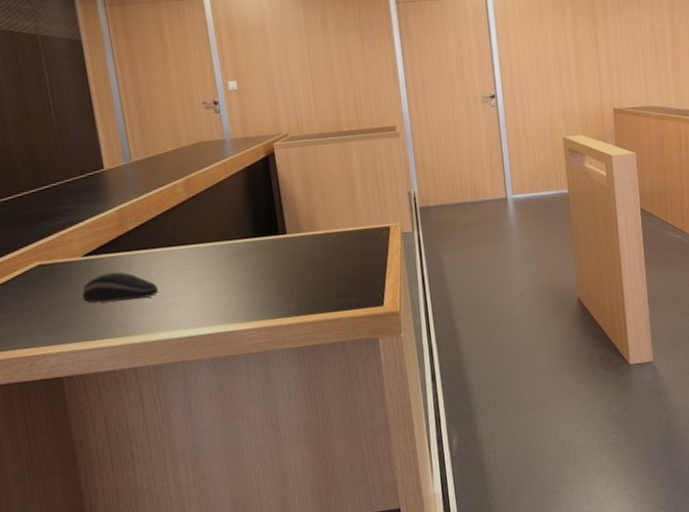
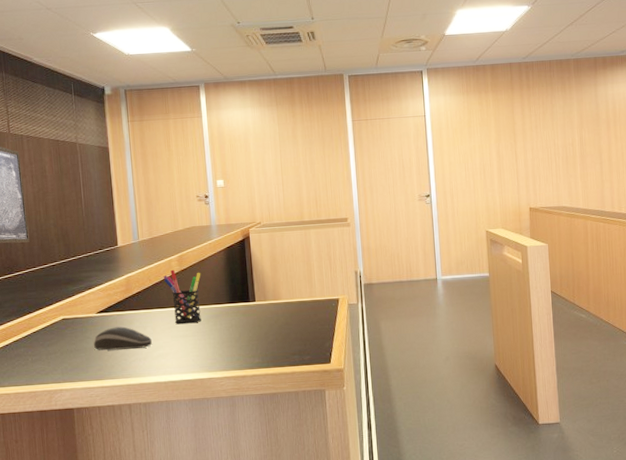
pen holder: none [166,197,220,266] -> present [163,269,201,325]

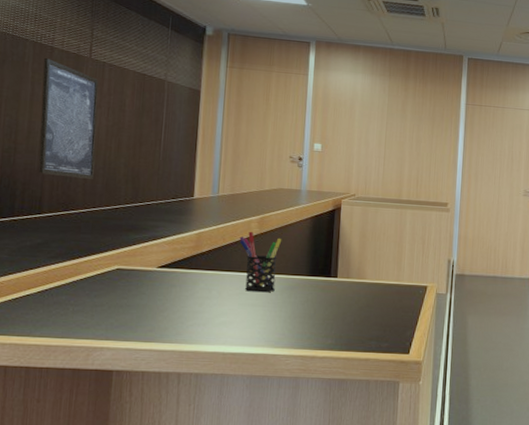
computer mouse: present [94,326,152,351] -> none [148,285,216,313]

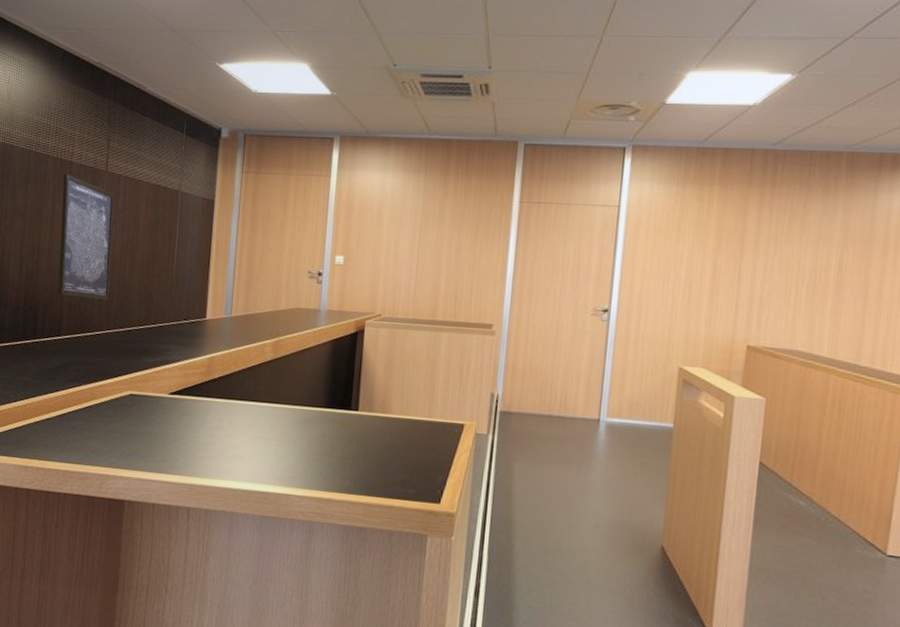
pen holder: present [239,231,282,293] -> none [252,356,298,425]

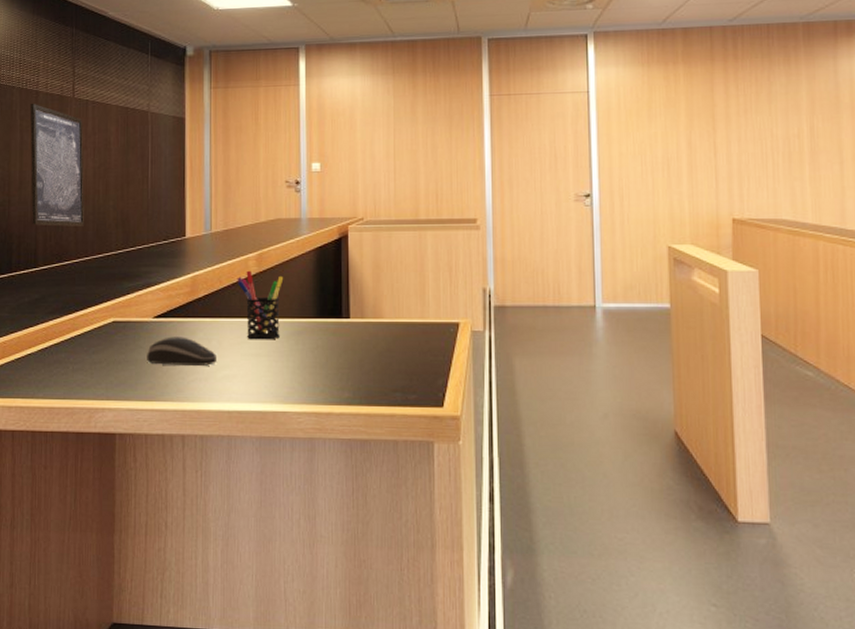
computer mouse: none [159,413,227,444] -> present [147,336,216,366]
pen holder: none [252,356,298,425] -> present [237,270,284,340]

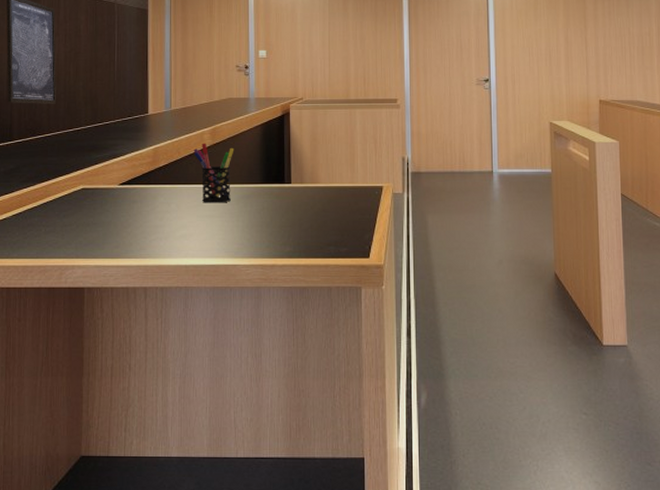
computer mouse: present [147,336,216,366] -> none [113,201,175,226]

